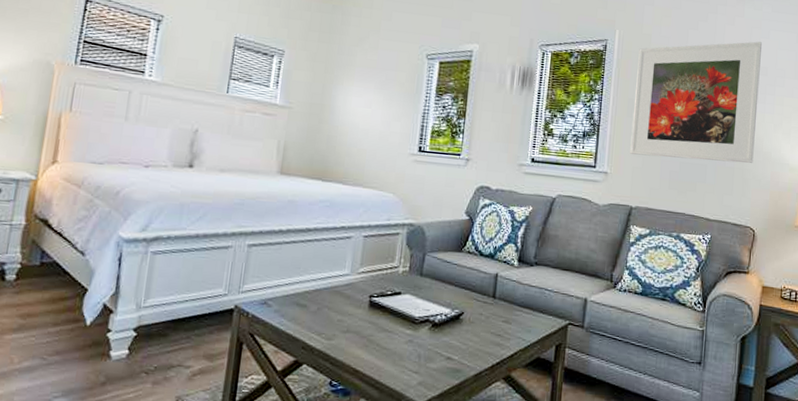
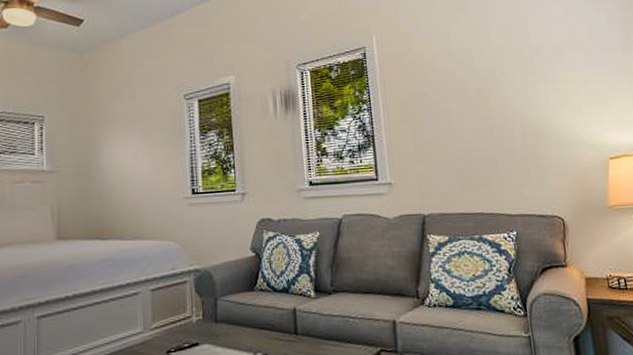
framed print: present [630,41,763,163] -> none [400,20,547,160]

